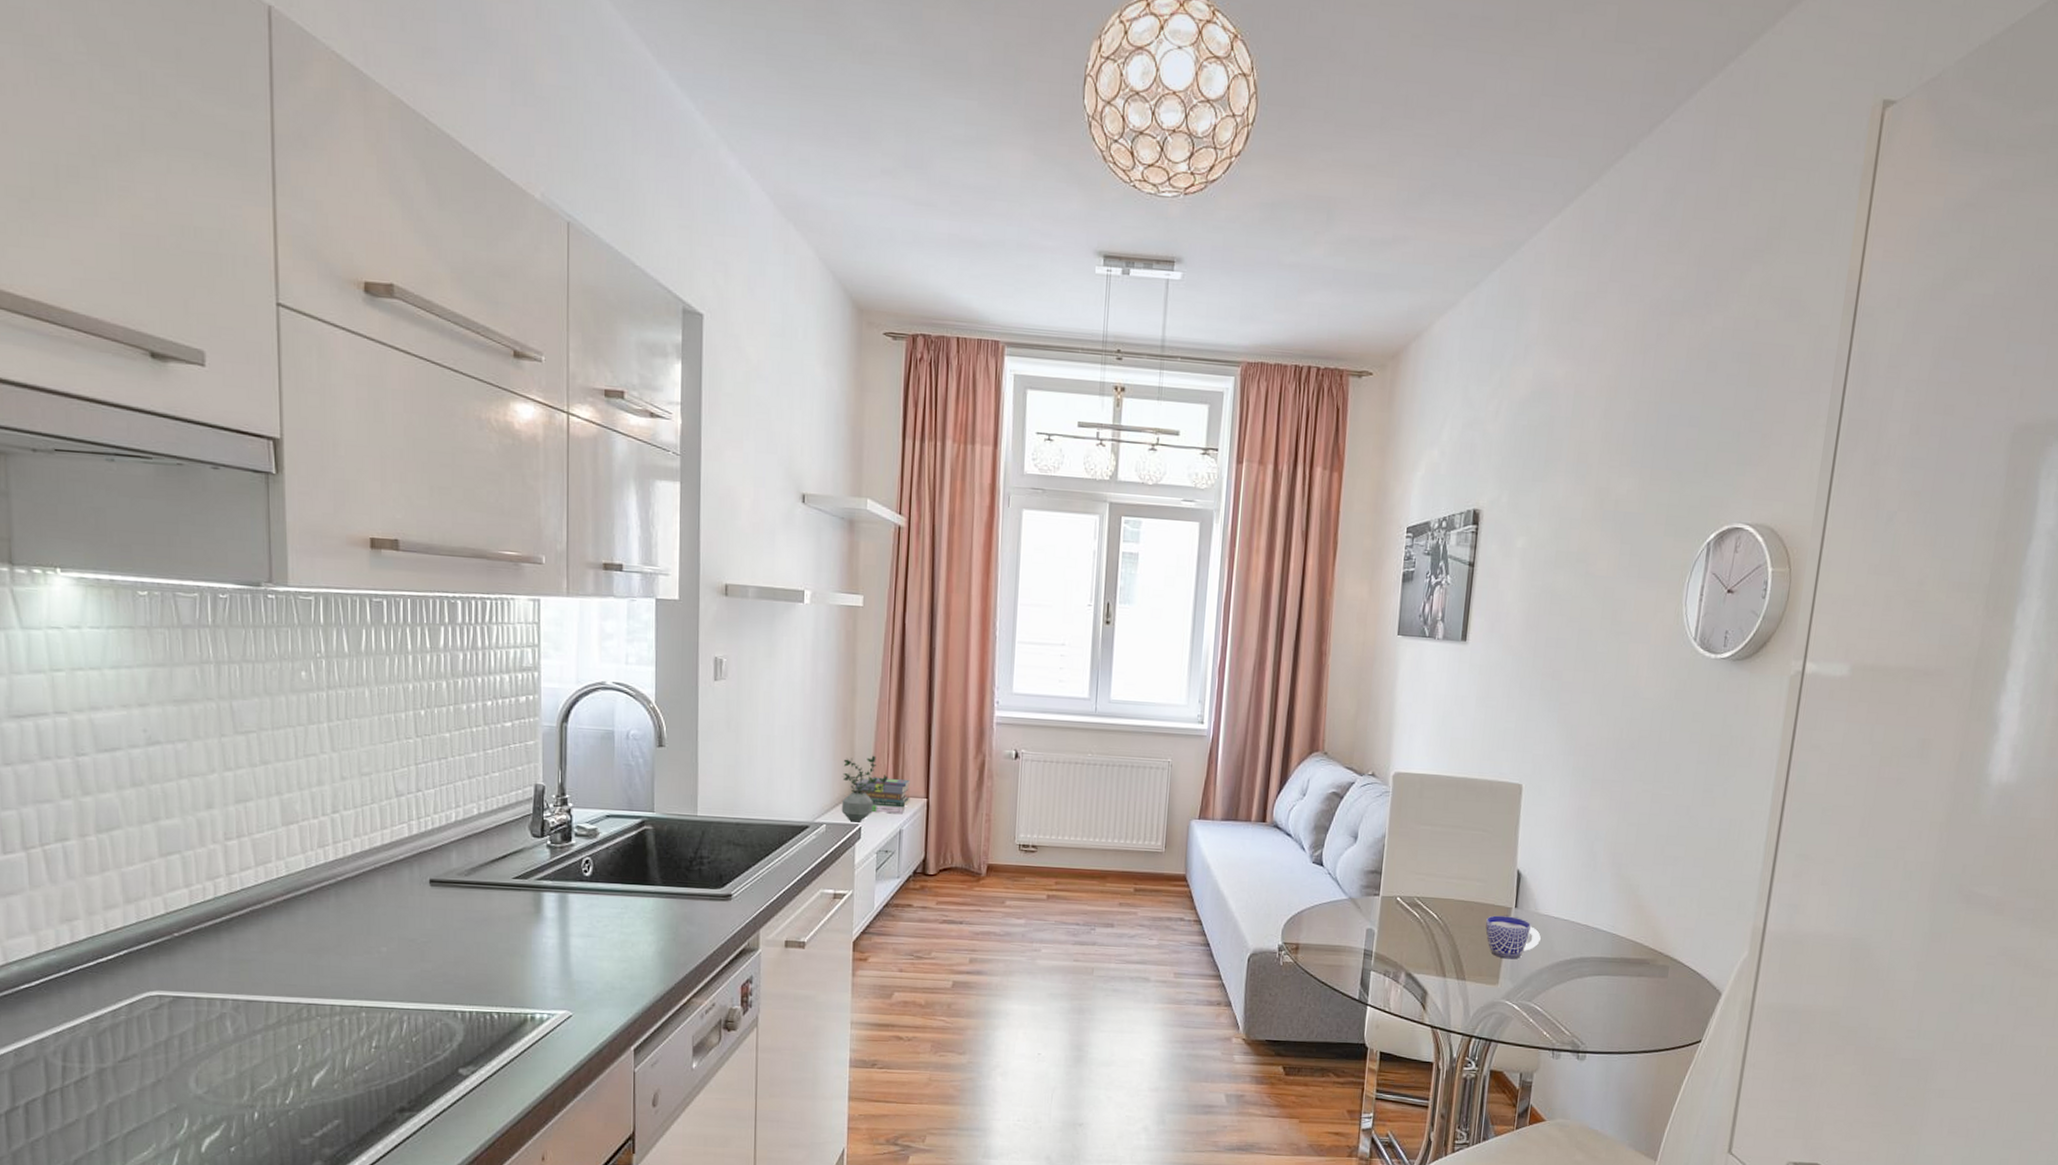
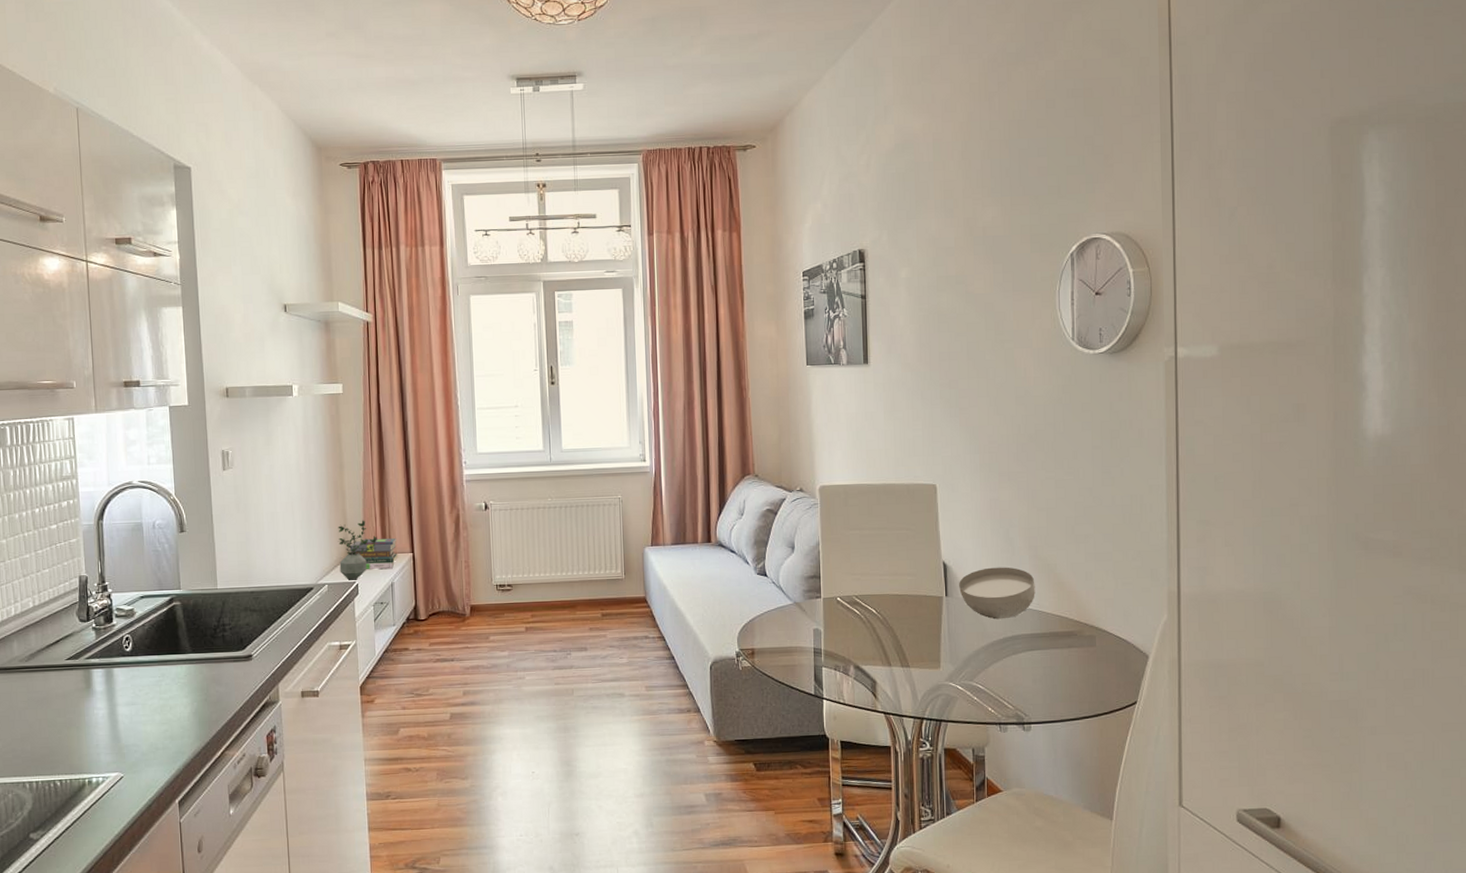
cup: present [1485,915,1541,959] -> none [921,604,973,644]
bowl: none [1530,881,1614,939] -> present [959,567,1035,620]

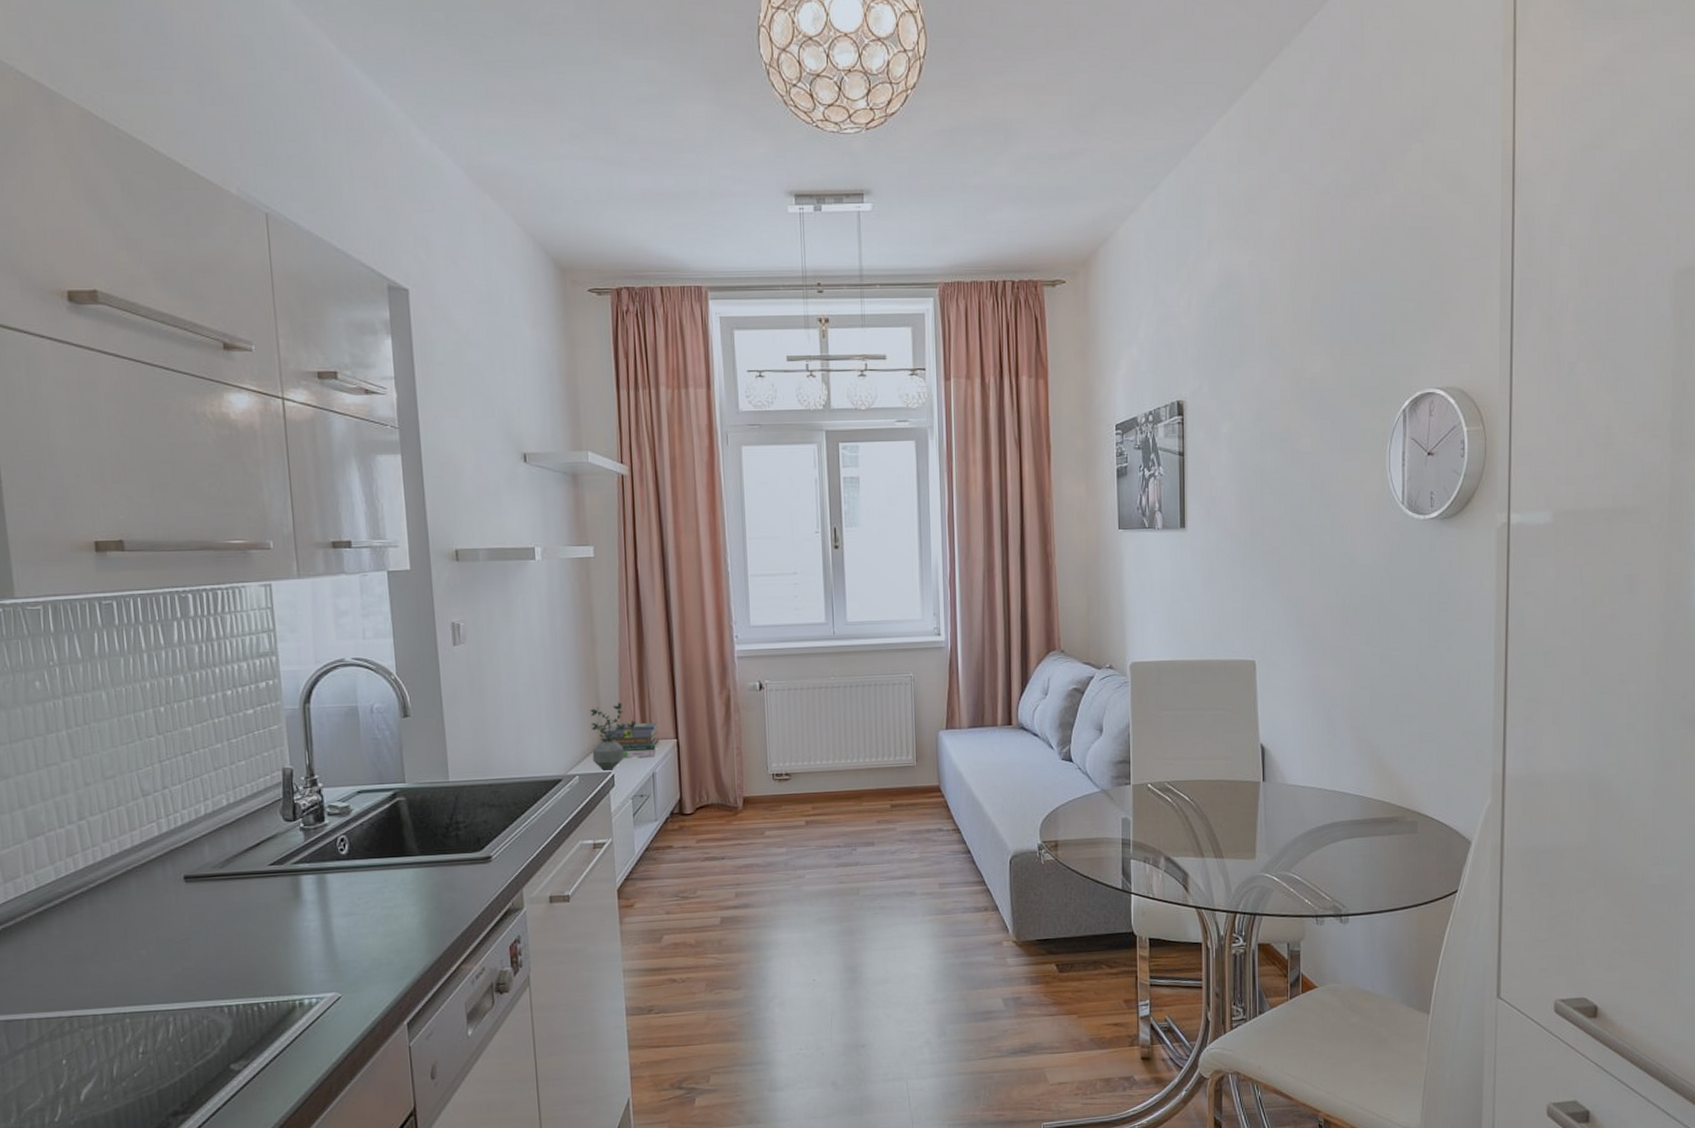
bowl: present [959,567,1035,620] -> none [1277,749,1357,806]

